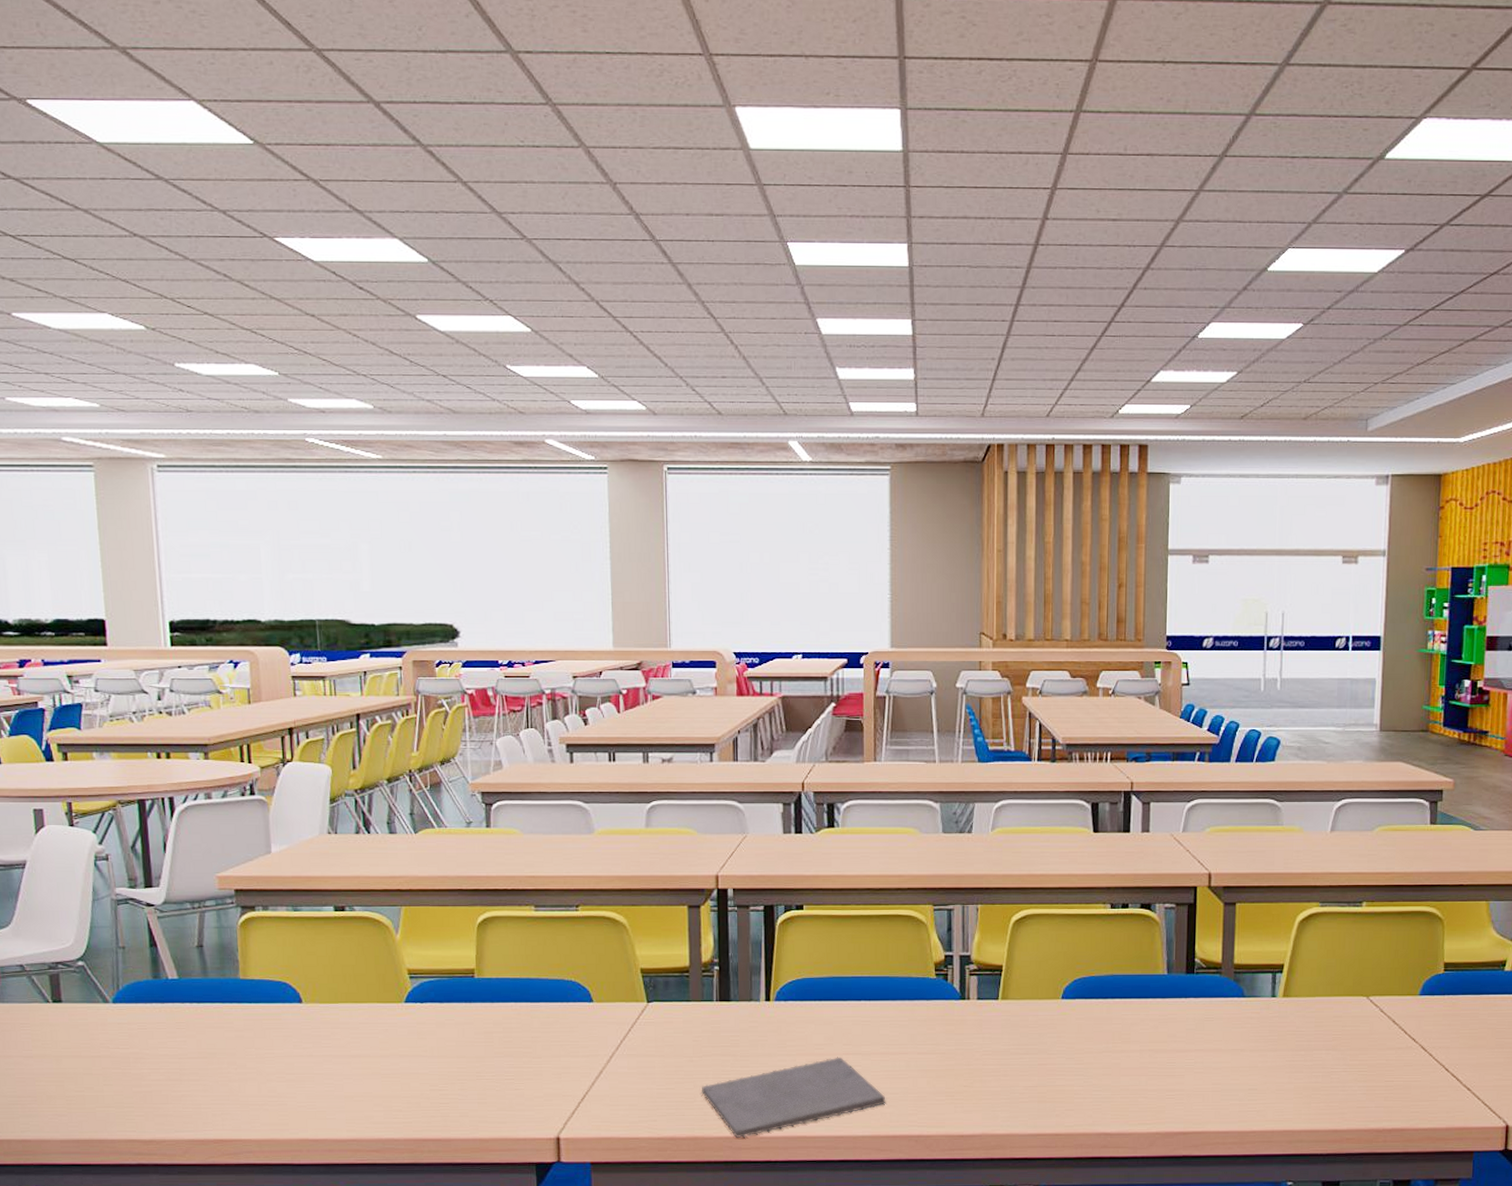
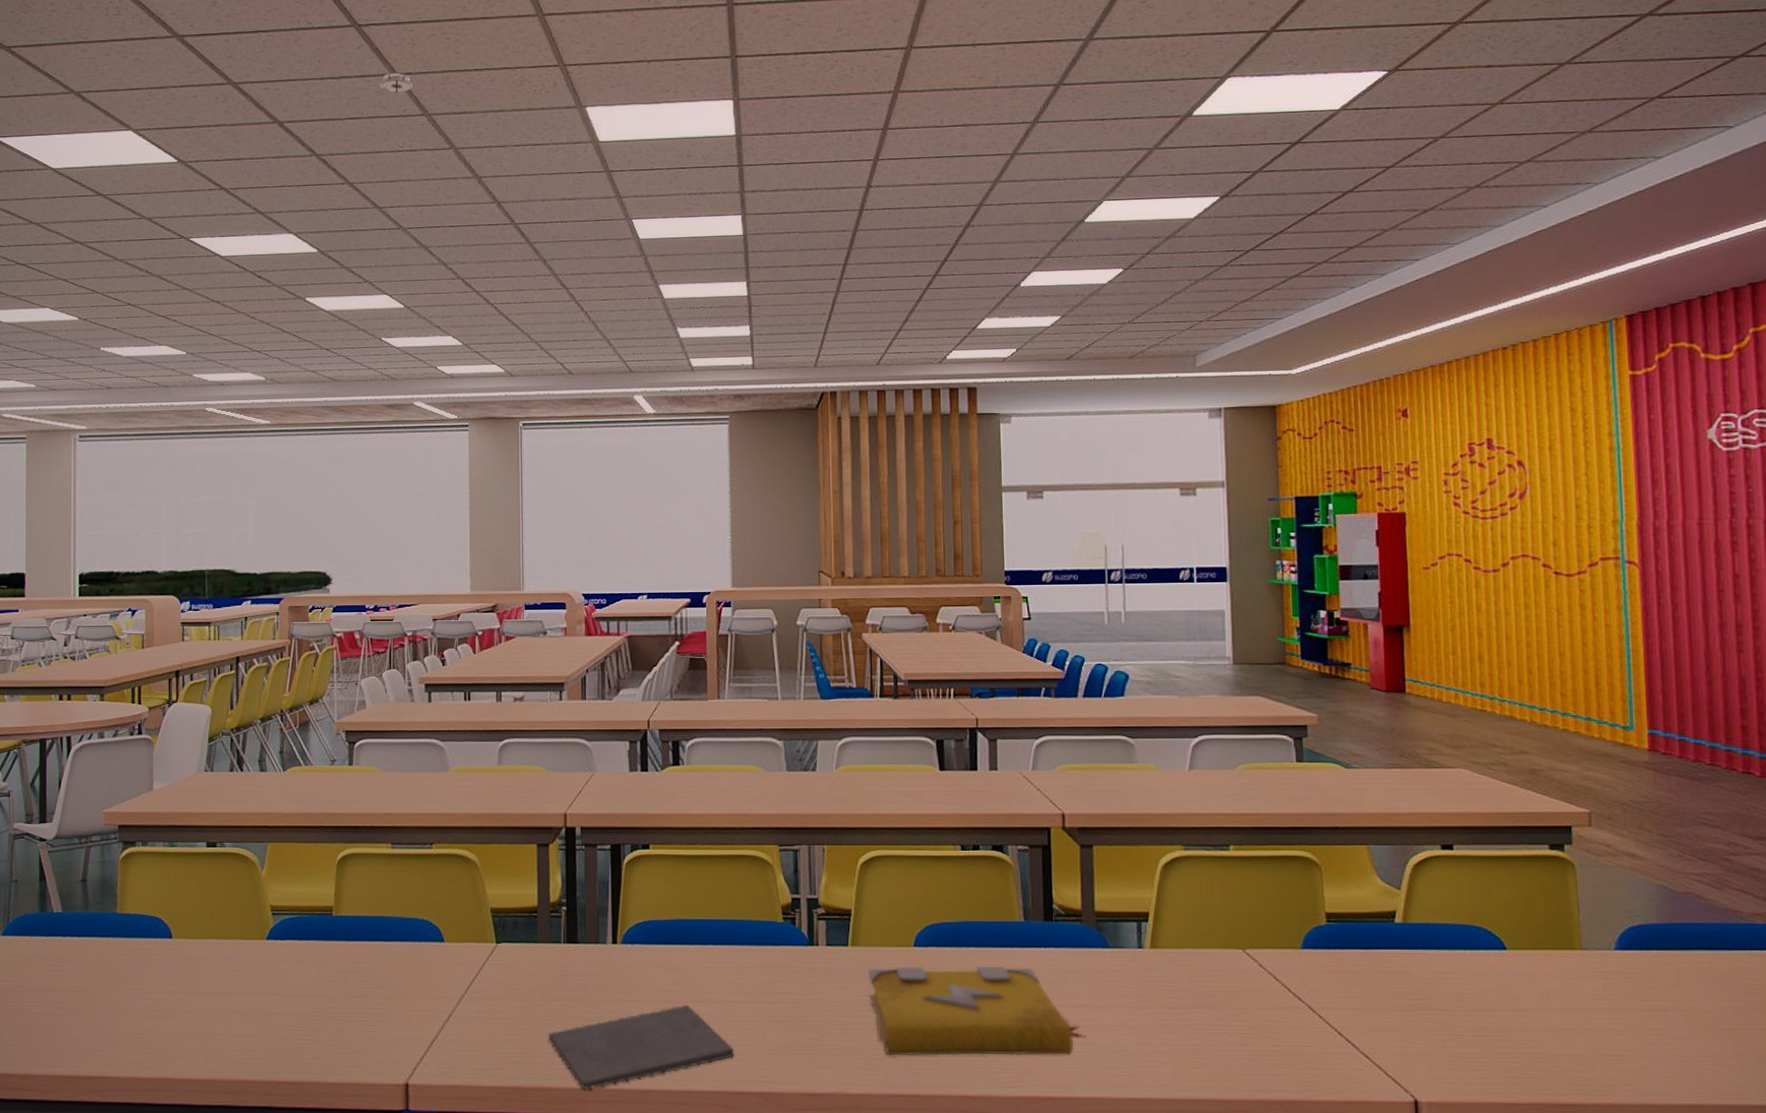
smoke detector: none [493,49,533,75] -> present [379,72,413,93]
spell book: none [1016,1015,1220,1099] -> present [868,965,1088,1056]

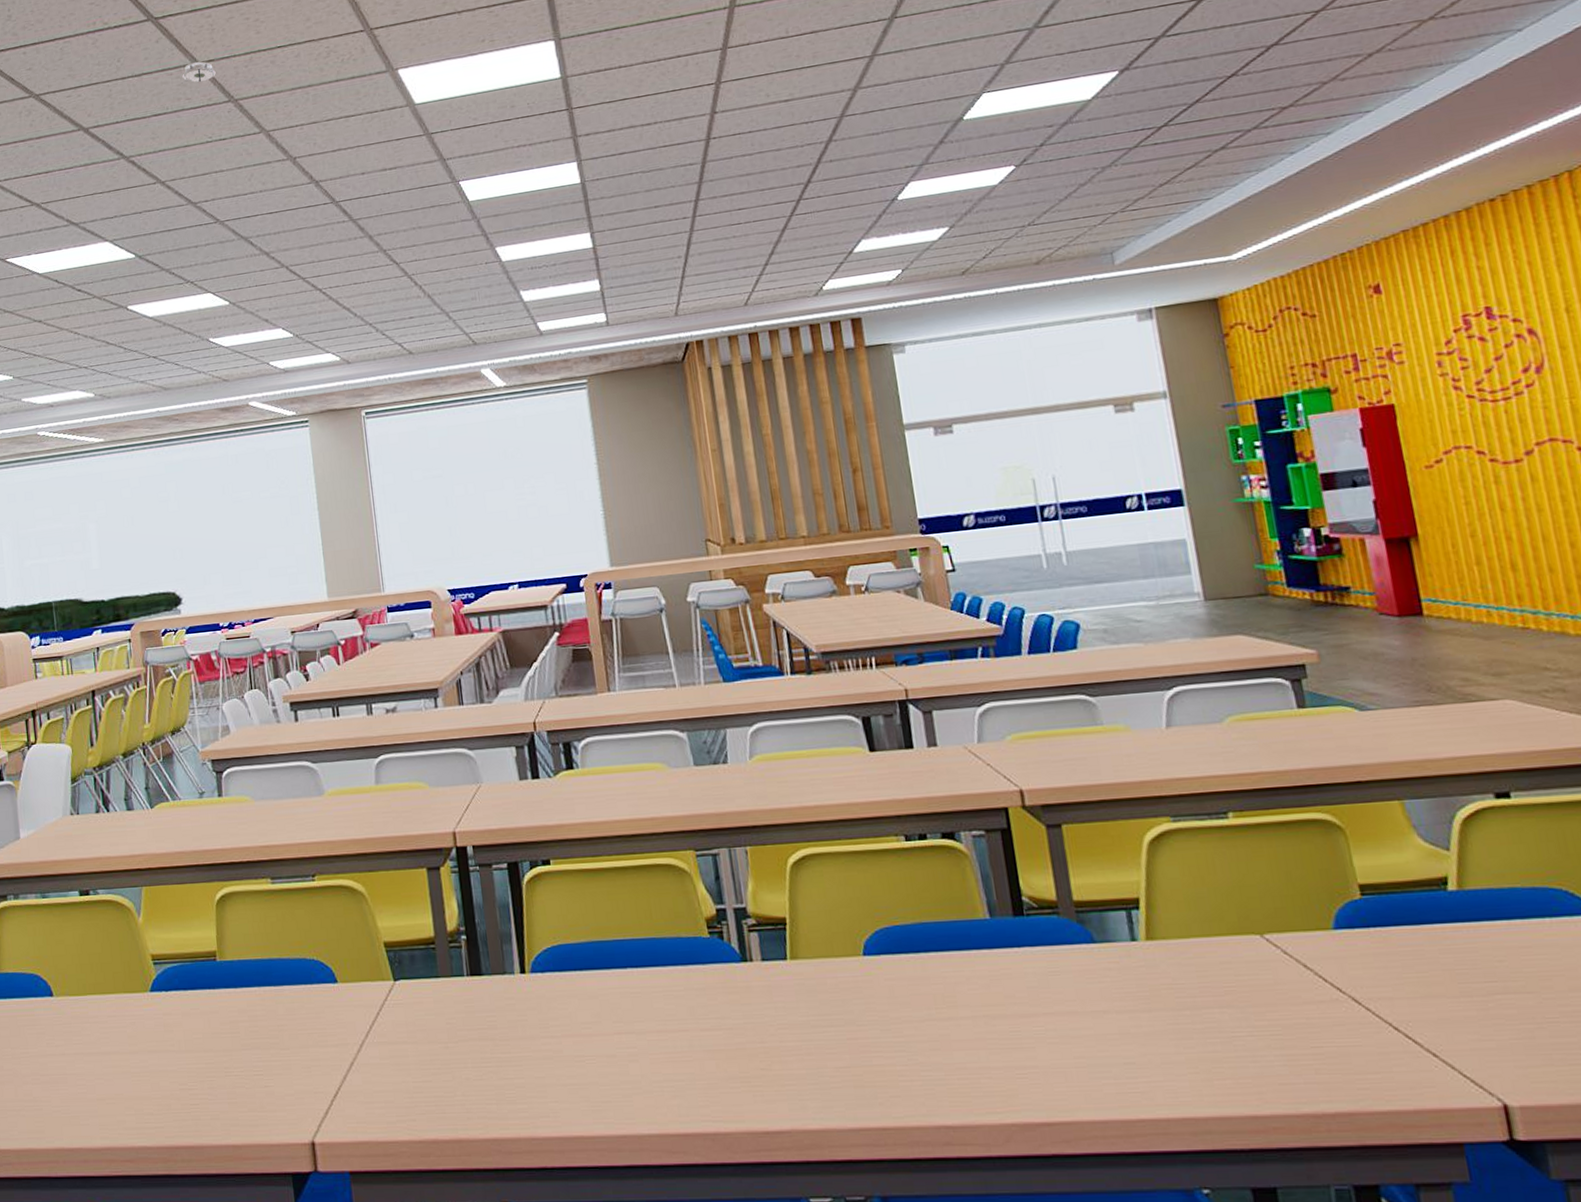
notepad: present [549,1004,735,1091] -> none [461,1037,671,1140]
spell book: present [868,965,1088,1056] -> none [813,971,1083,1084]

